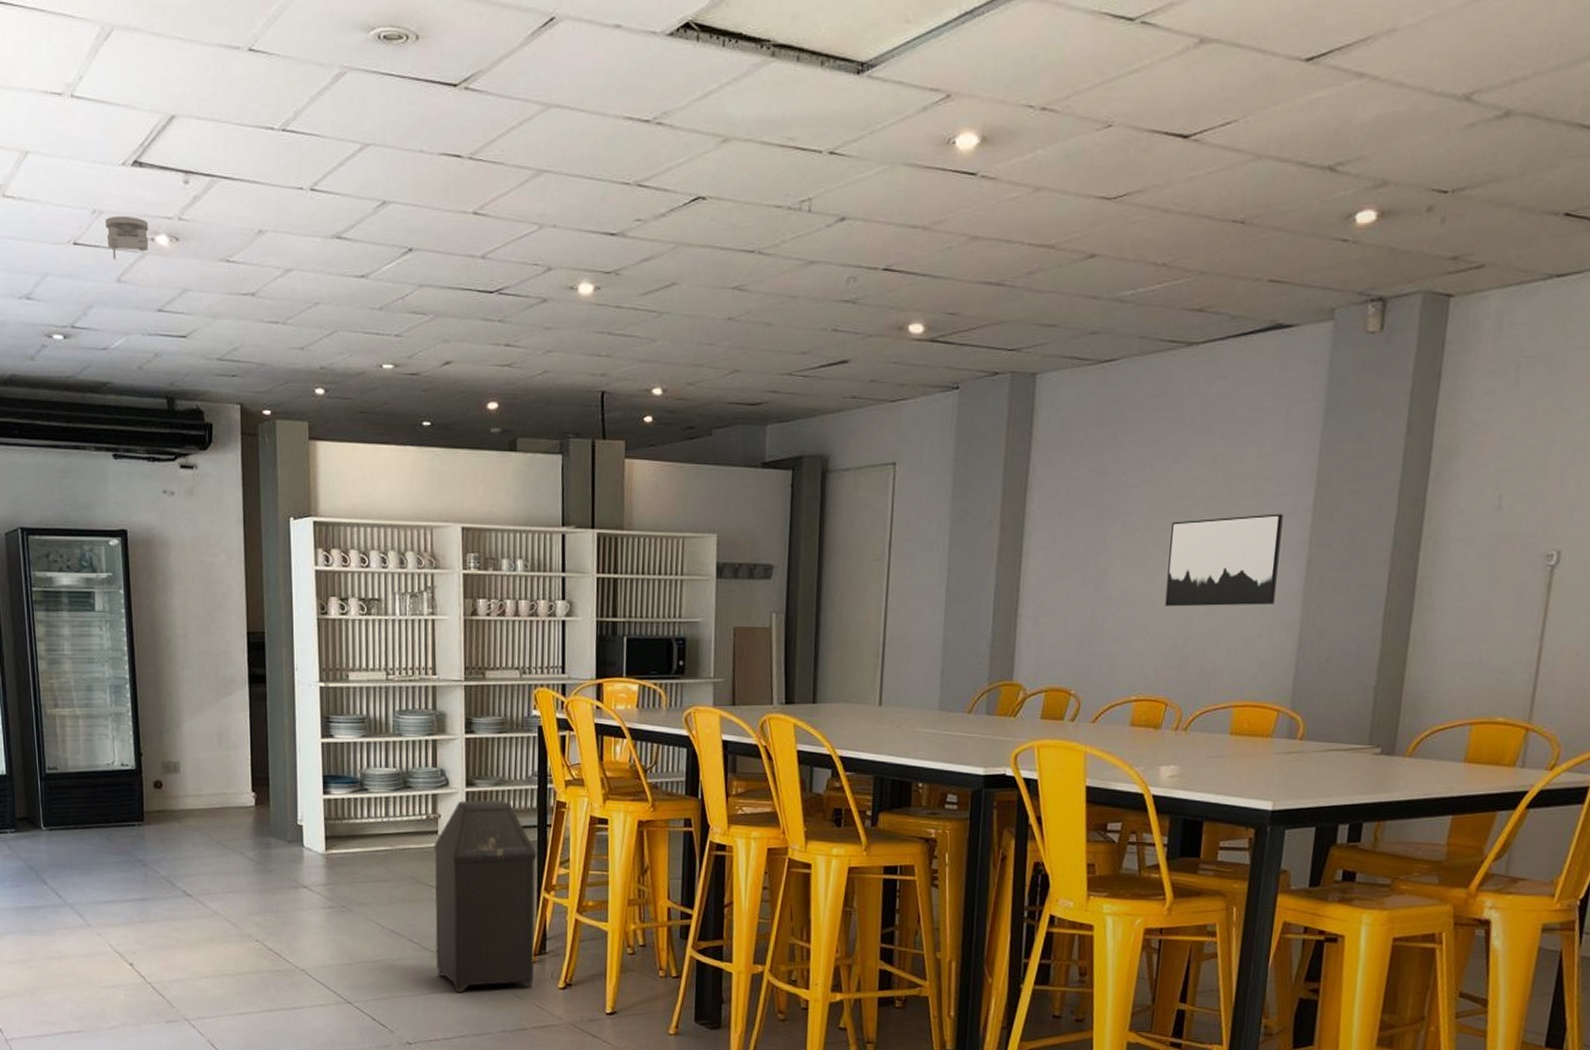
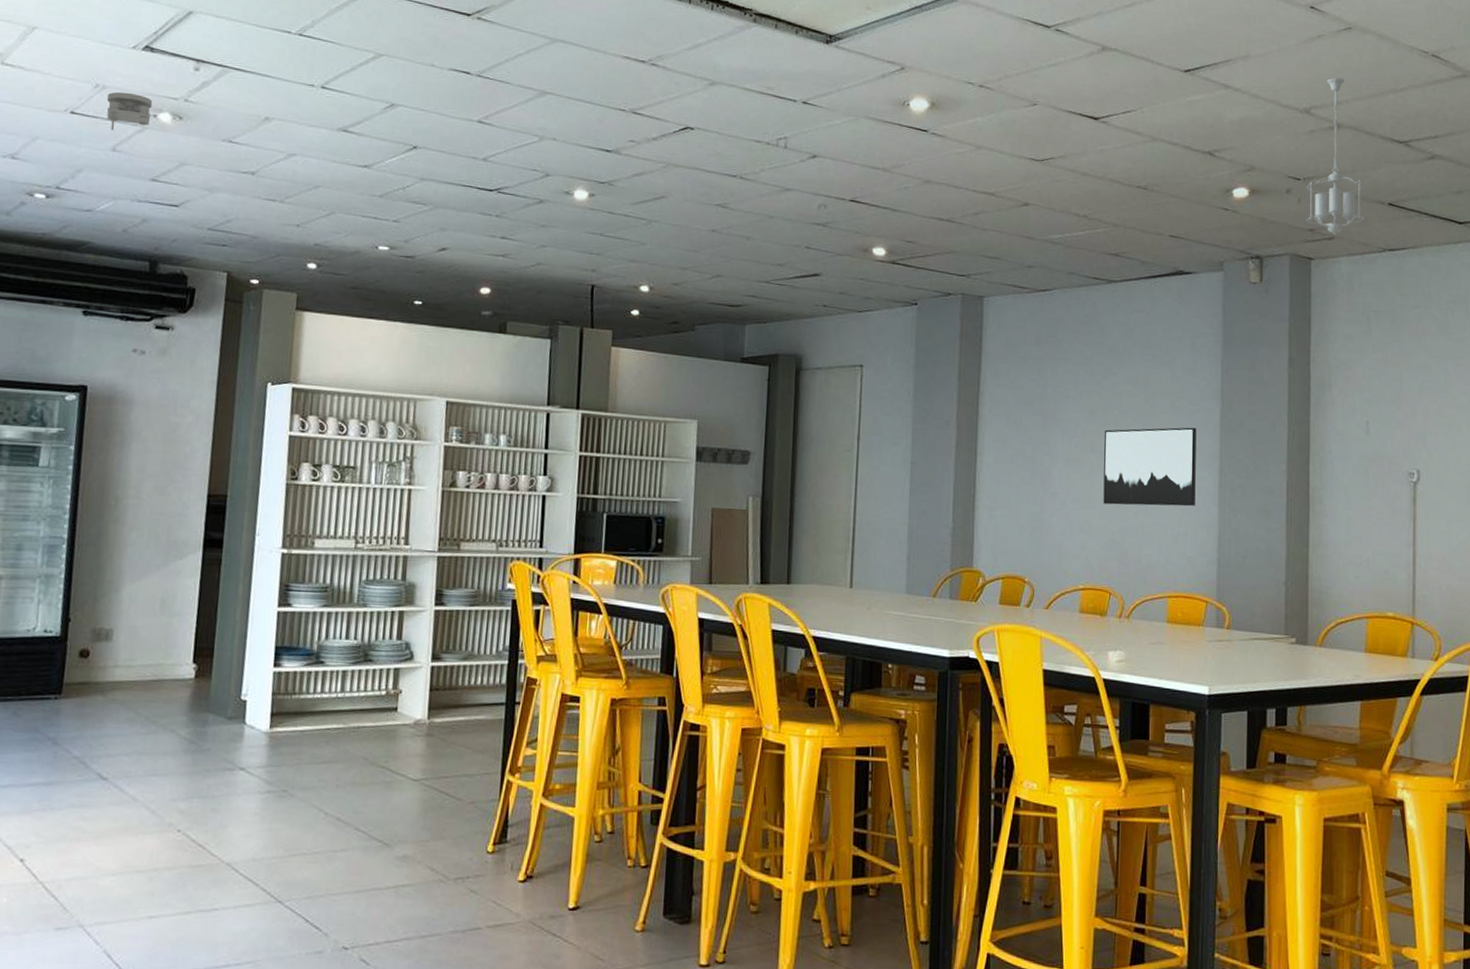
trash can: present [434,799,537,993] -> none [383,675,503,888]
pendant light: none [1448,46,1536,262] -> present [1305,77,1365,235]

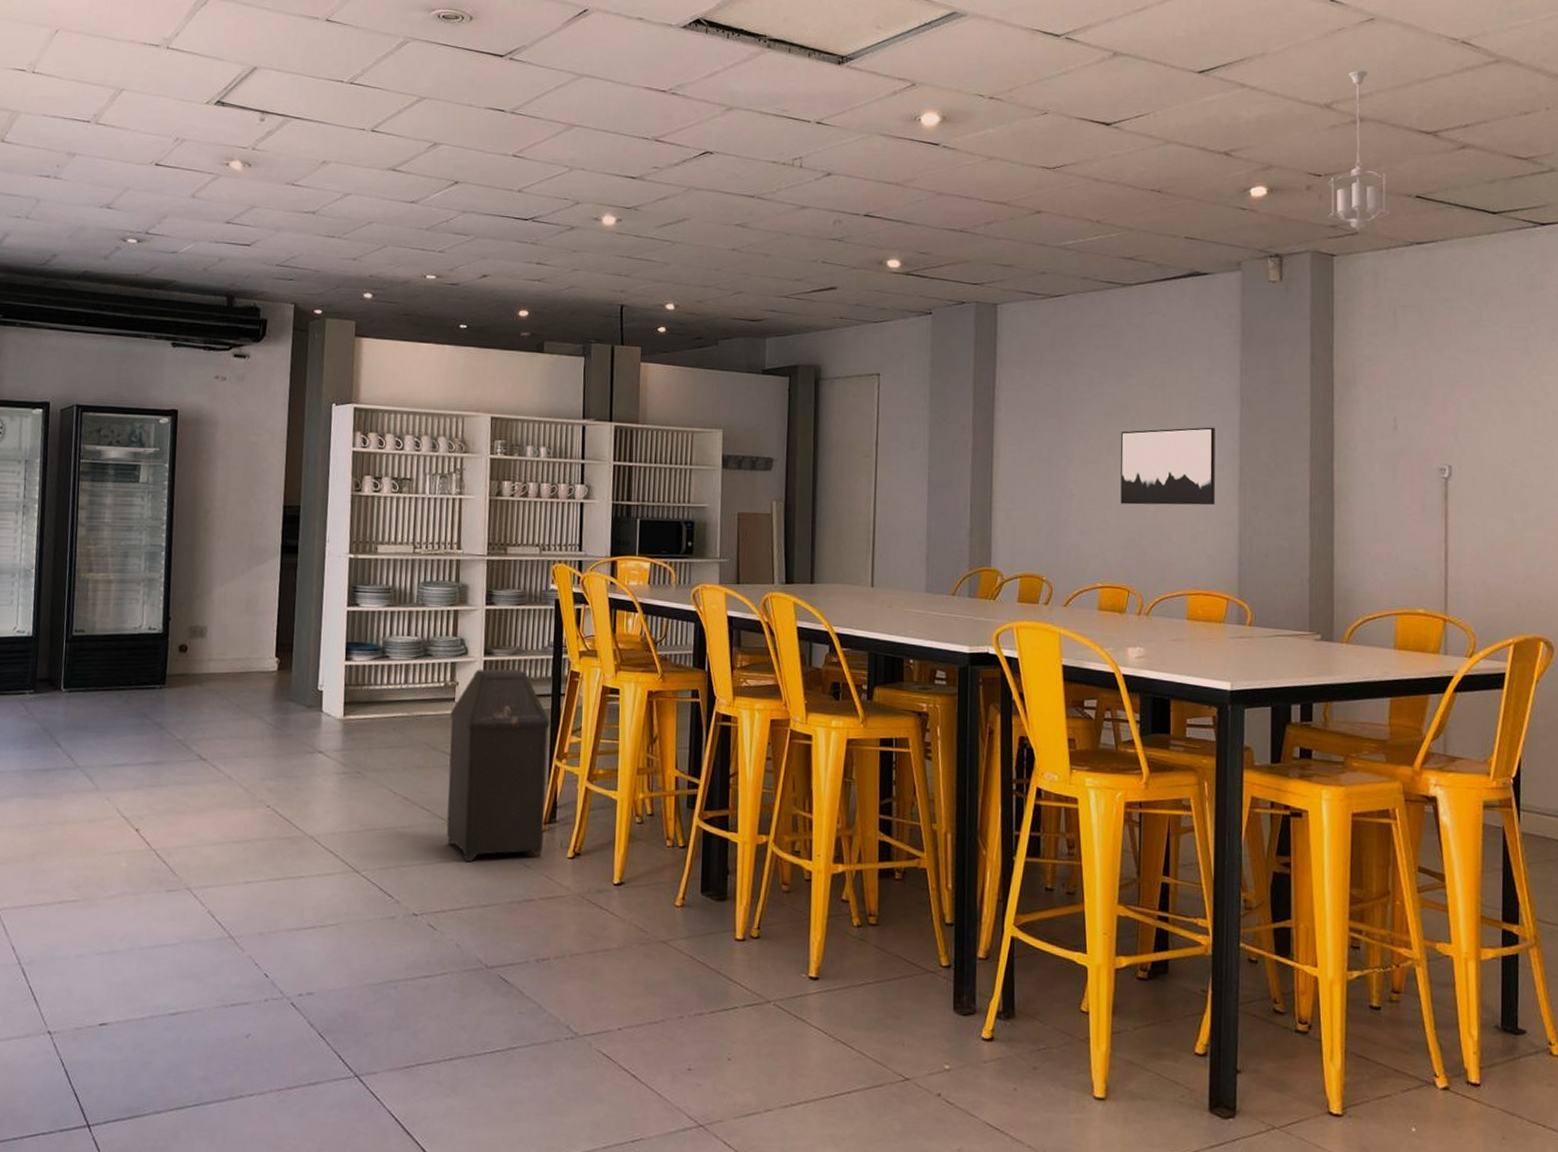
smoke detector: present [106,91,153,131] -> none [185,144,225,180]
trash can: none [383,675,503,888] -> present [446,668,550,862]

